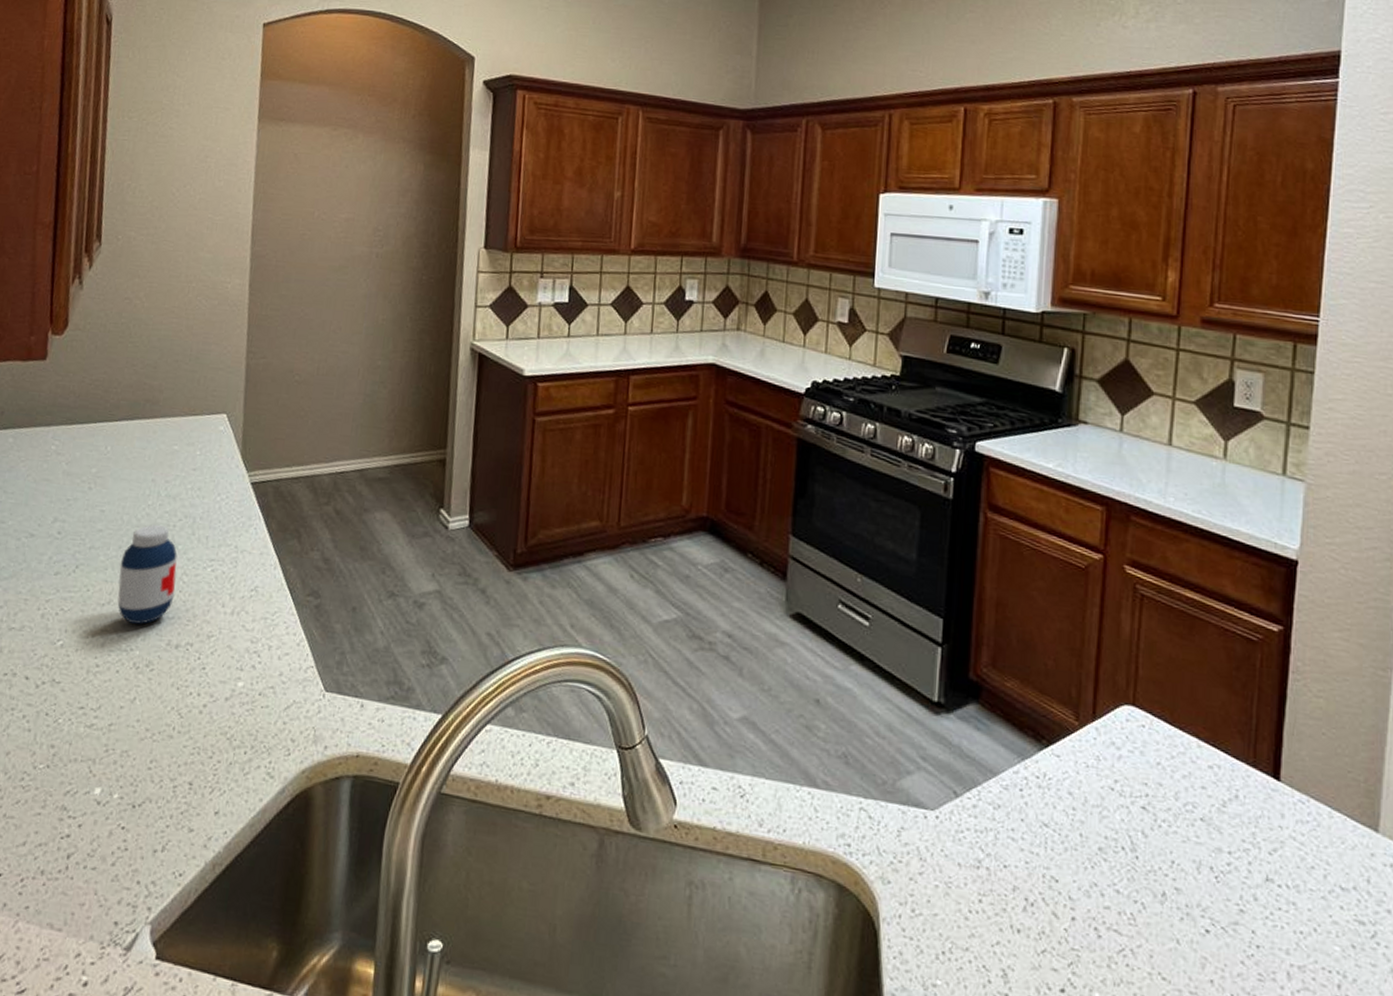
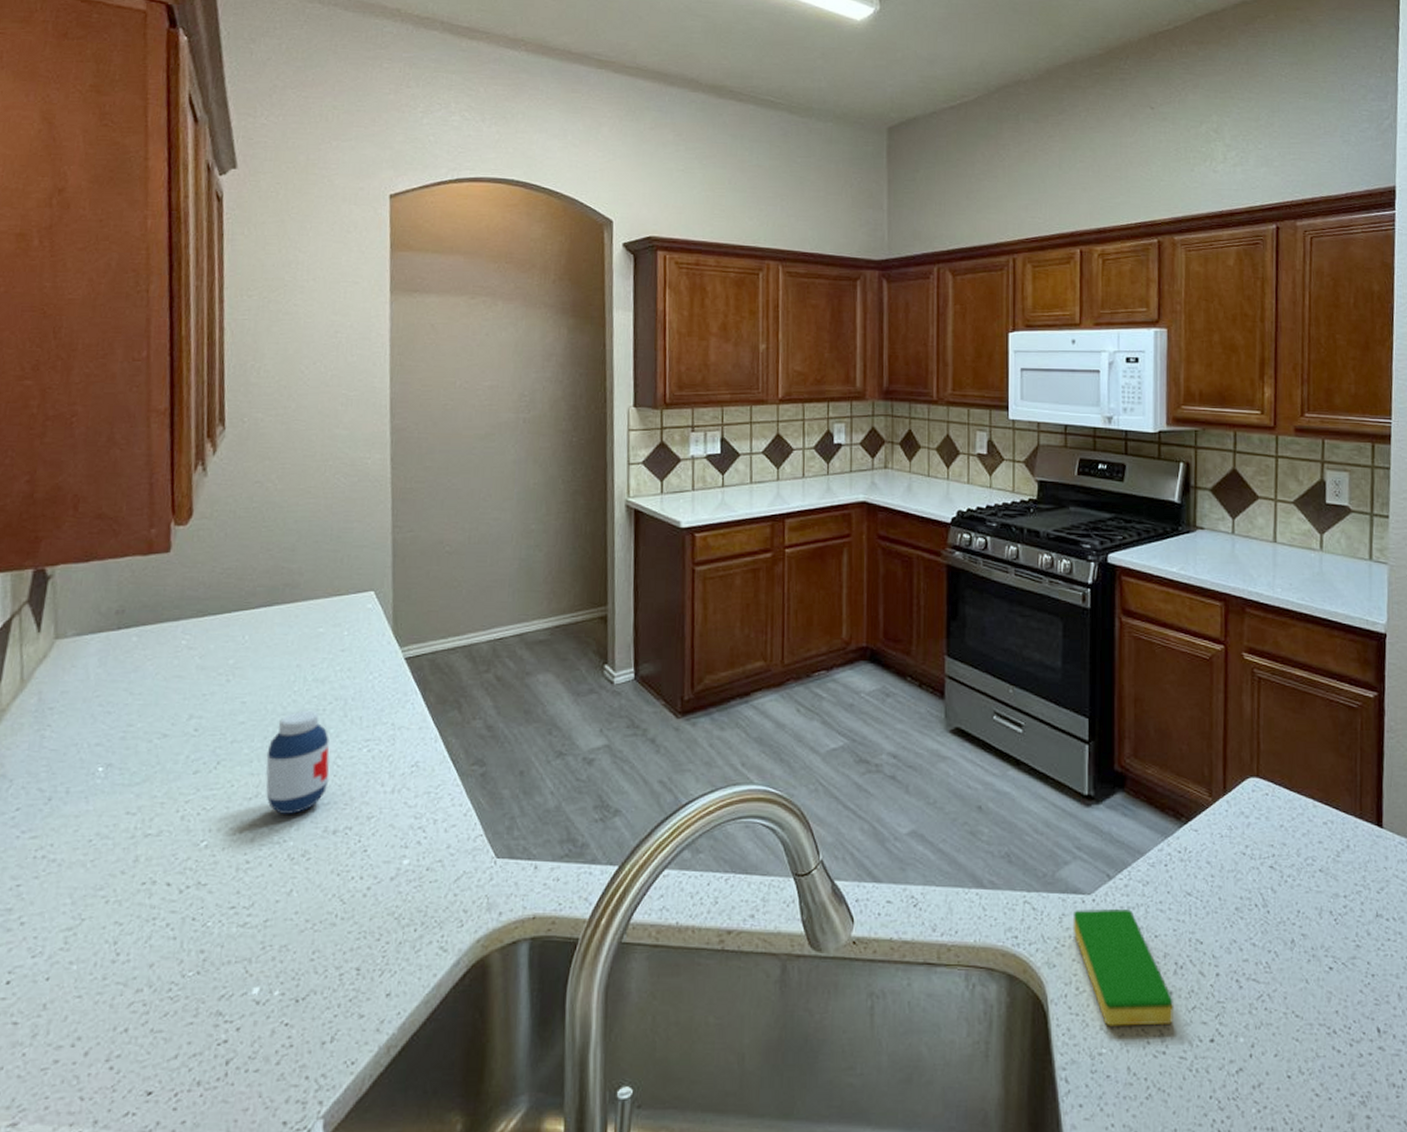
dish sponge: none [911,825,1020,965] -> present [1073,908,1173,1026]

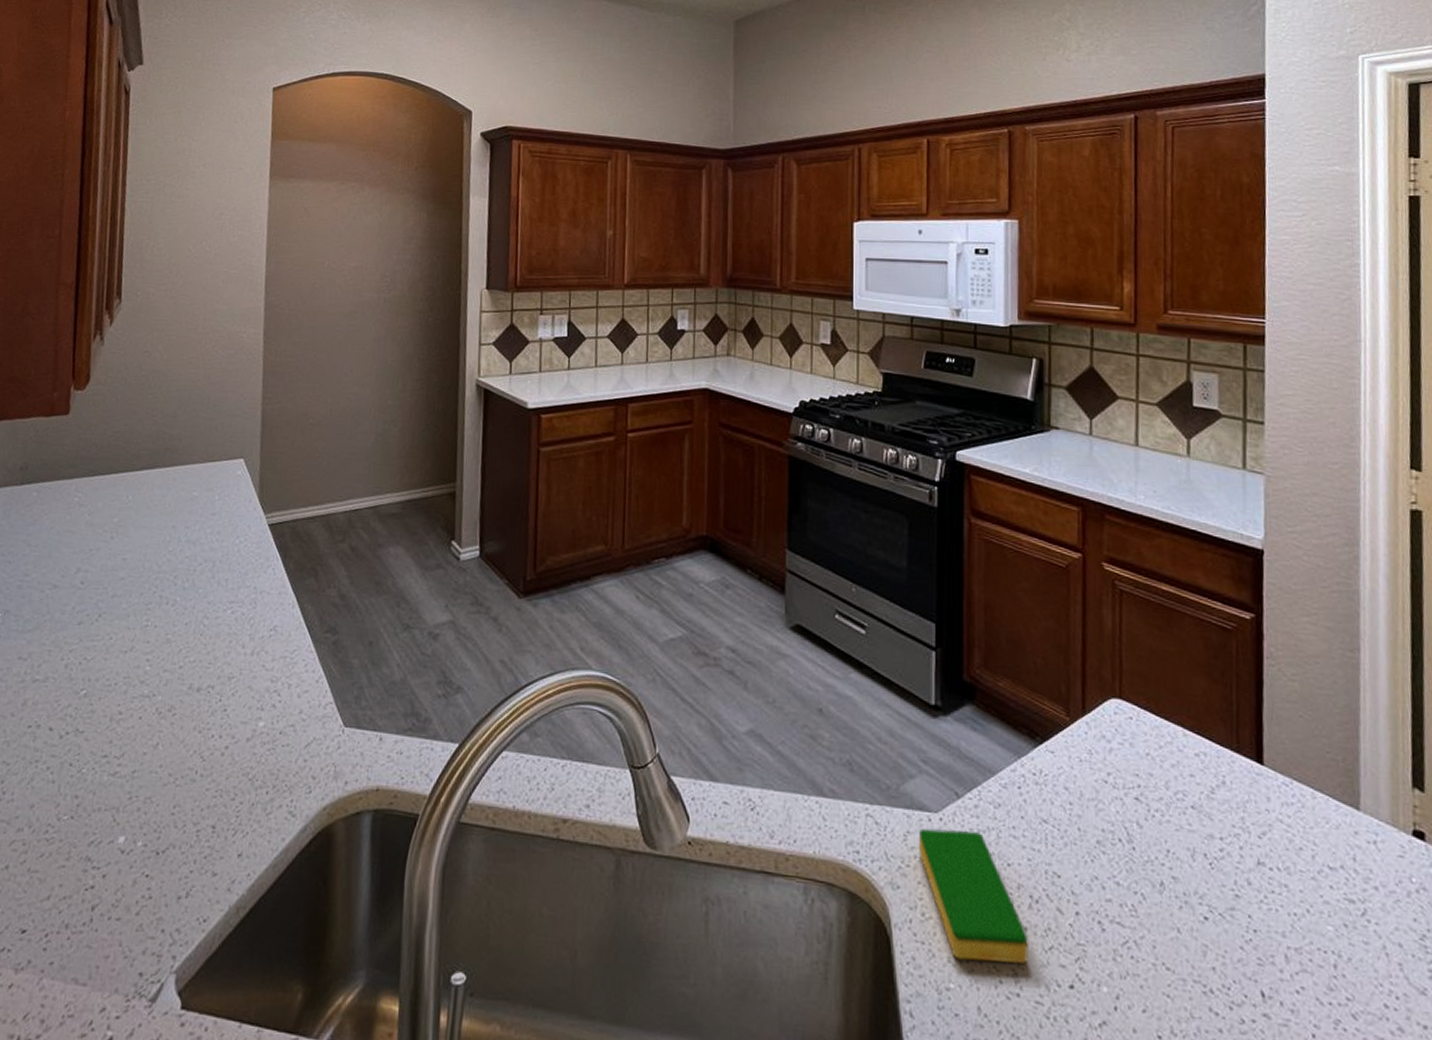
medicine bottle: present [266,710,330,814] -> none [139,569,198,670]

